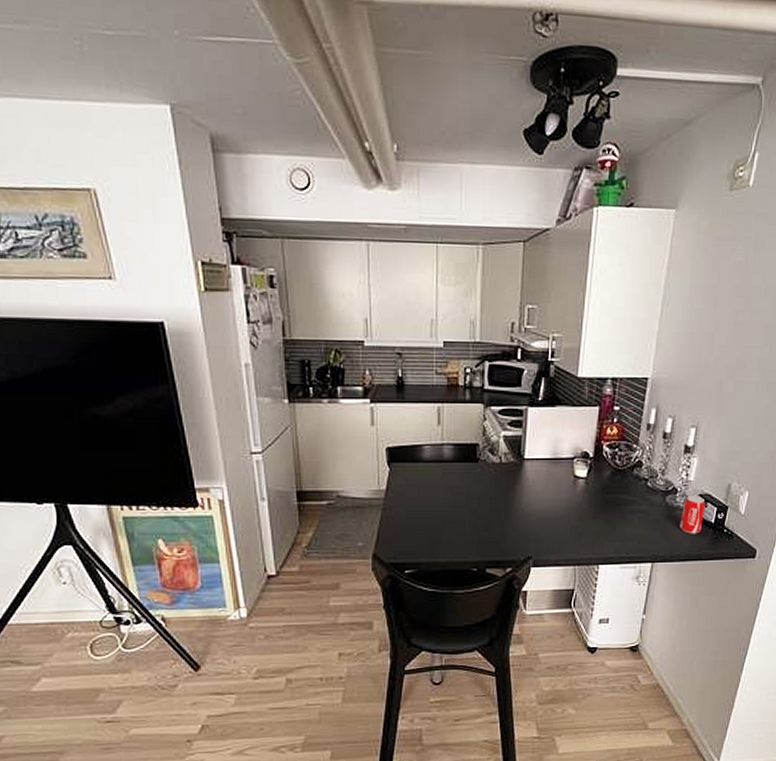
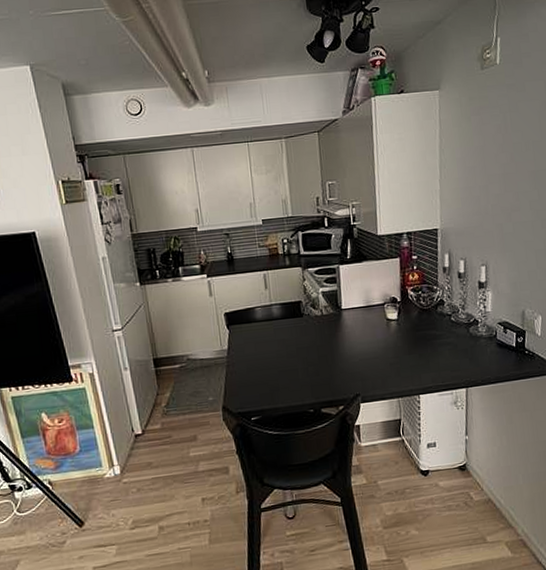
beverage can: present [679,496,705,534] -> none [485,324,506,359]

